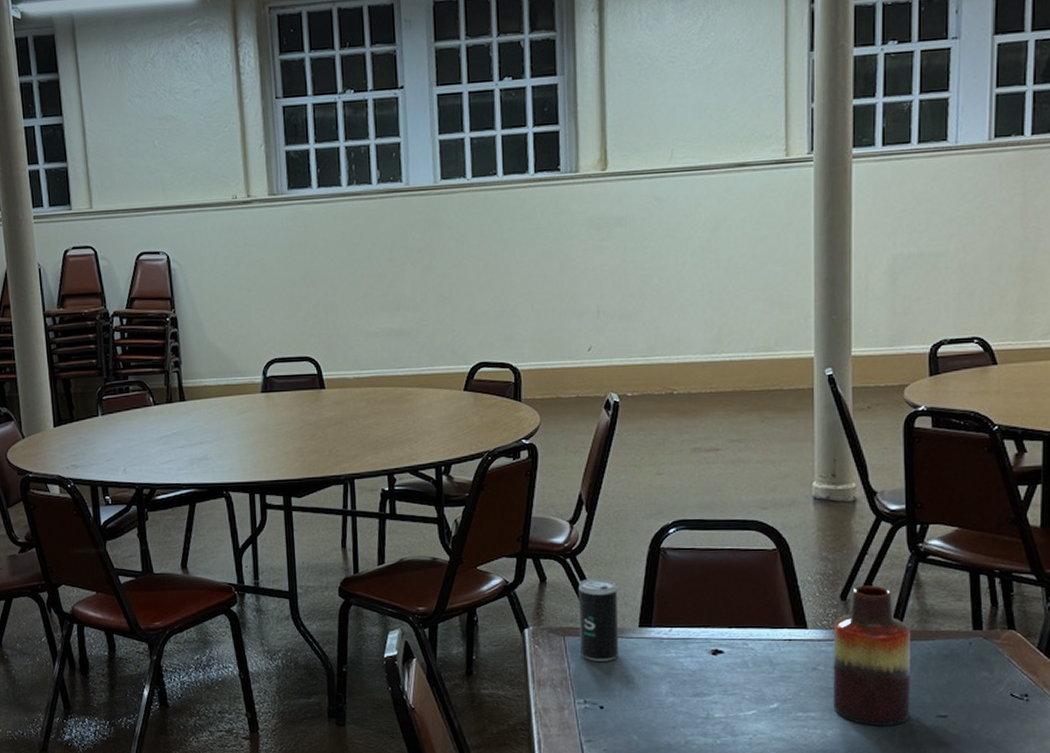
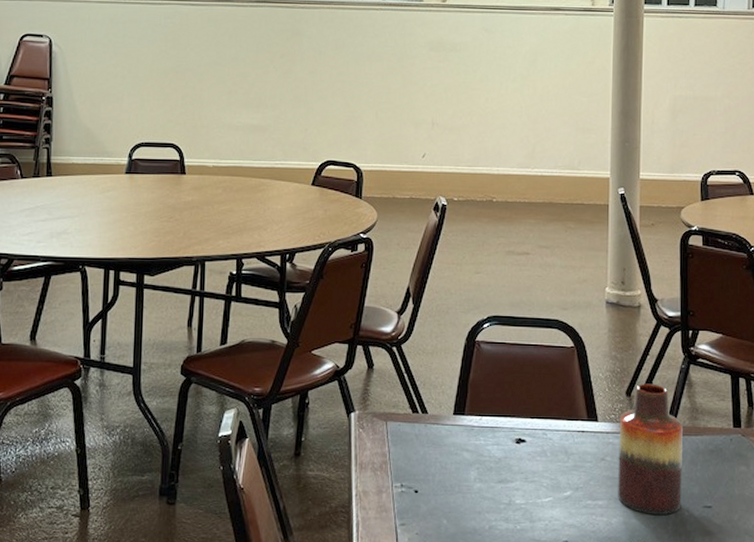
beverage can: present [579,578,619,662] -> none [400,367,437,447]

